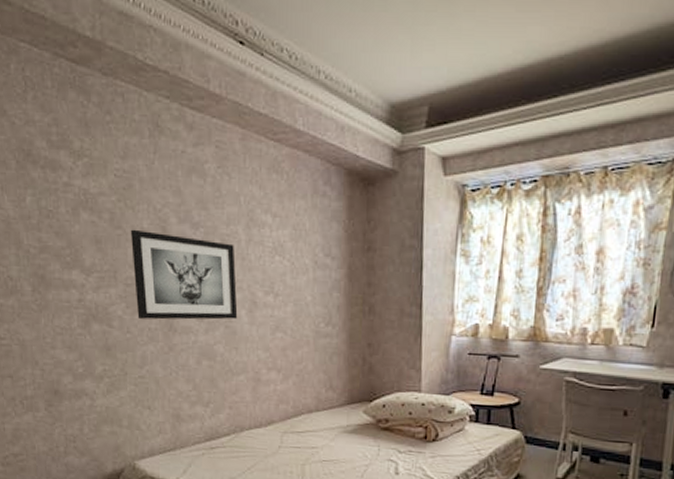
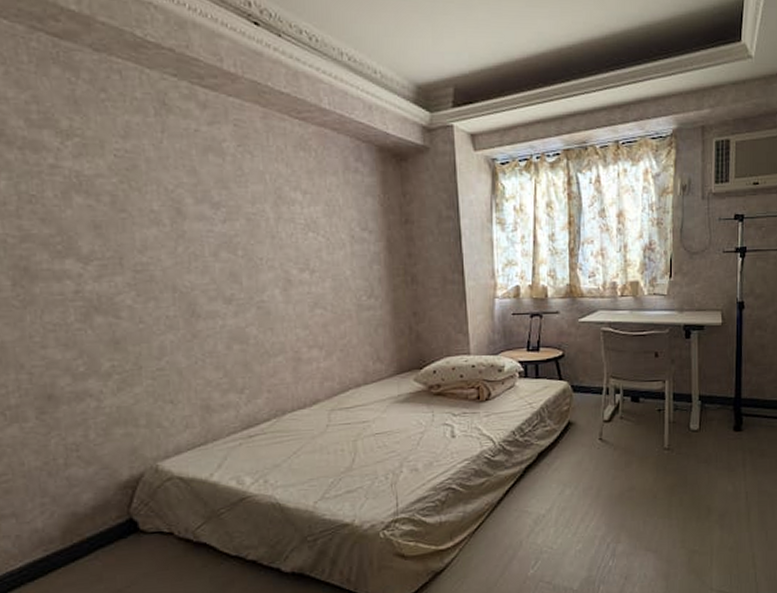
wall art: present [130,229,238,320] -> none [137,212,271,307]

